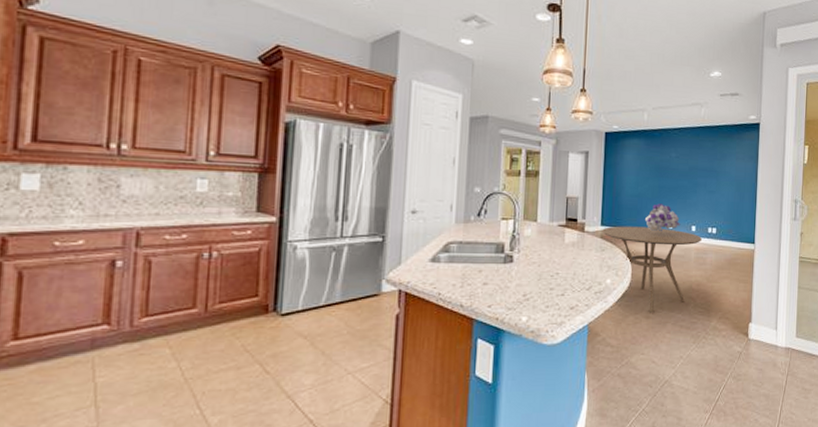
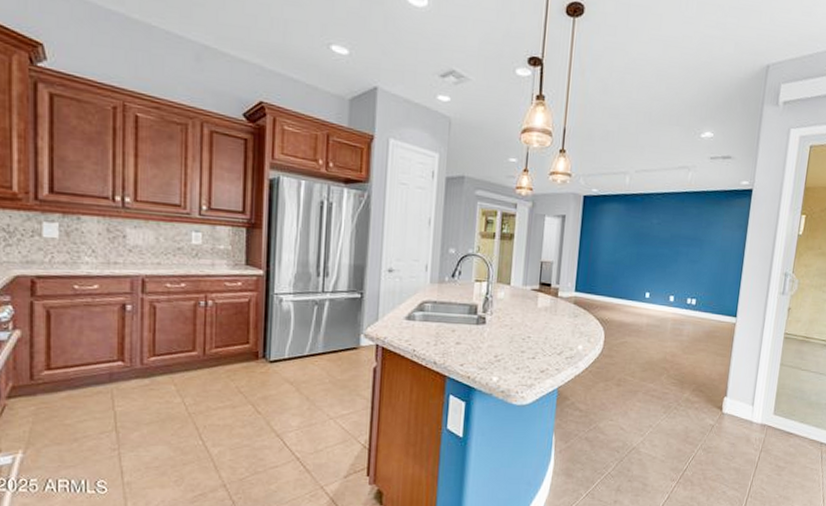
dining table: present [602,226,702,314] -> none [575,292,680,382]
bouquet: present [644,204,681,232] -> none [620,271,658,301]

